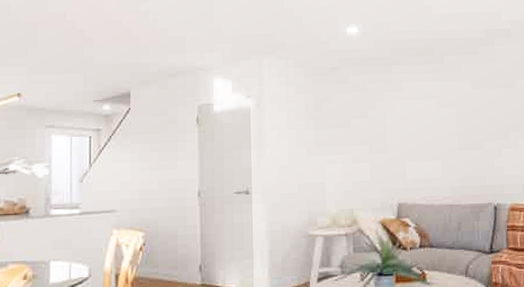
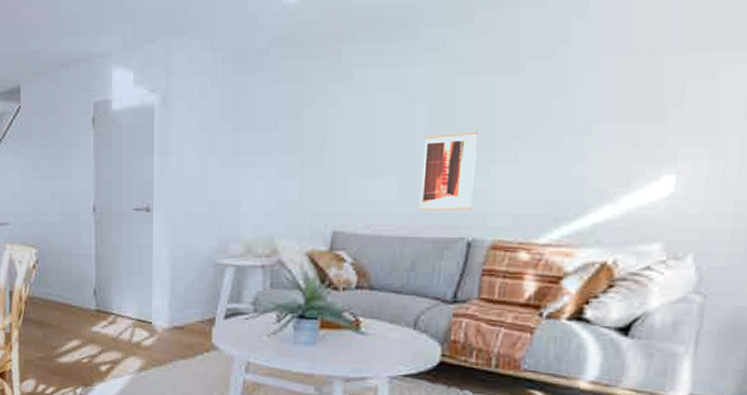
wall art: none [456,126,494,184] -> present [418,131,478,210]

